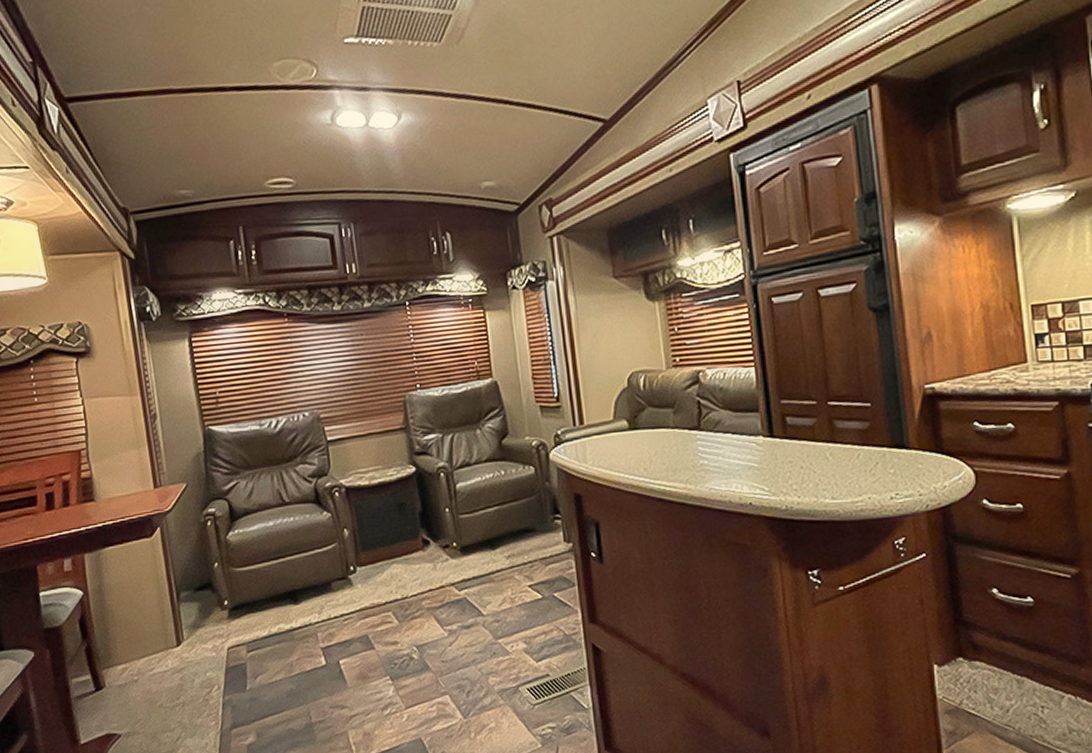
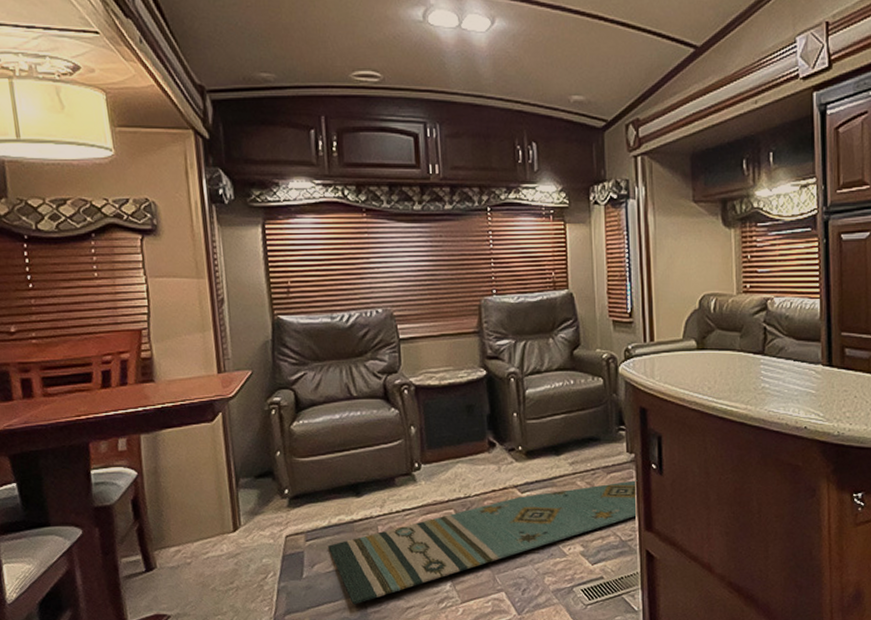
rug: none [269,570,581,716] -> present [328,480,638,605]

